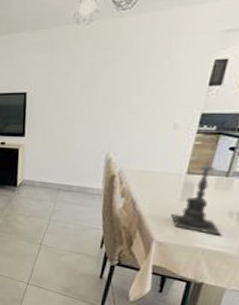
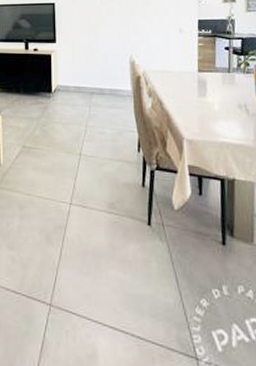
candle holder: present [170,157,223,236] -> none [193,56,239,128]

